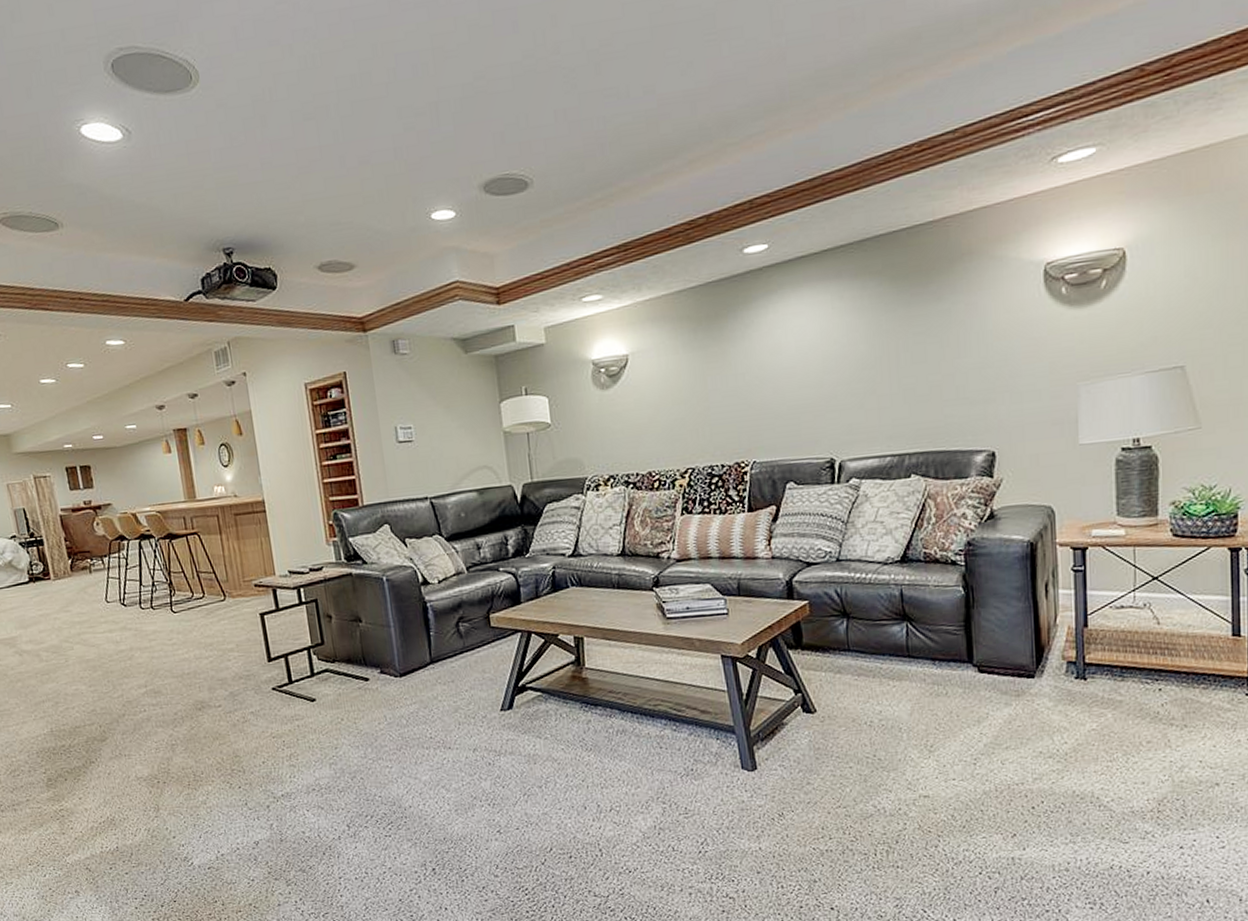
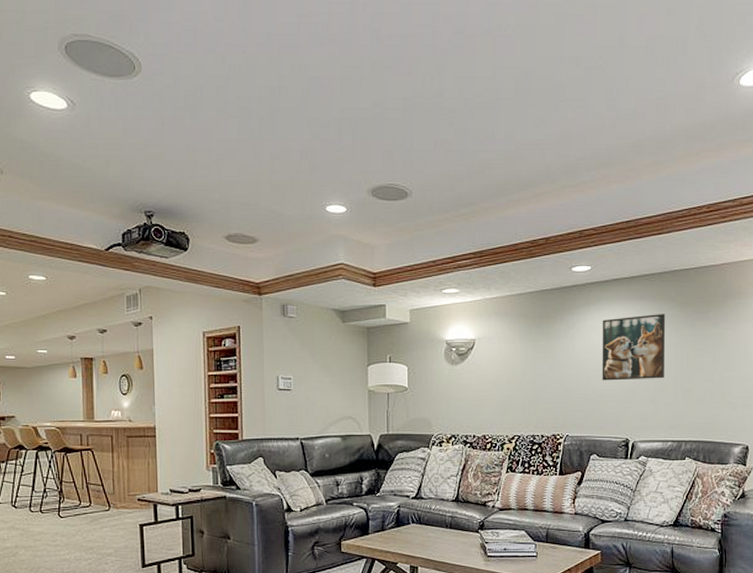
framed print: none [788,293,875,389] -> present [602,314,666,381]

